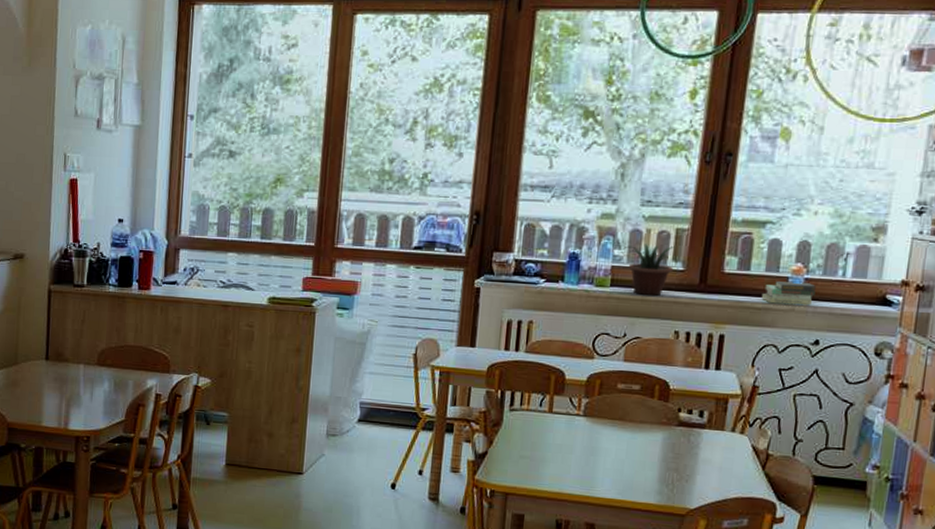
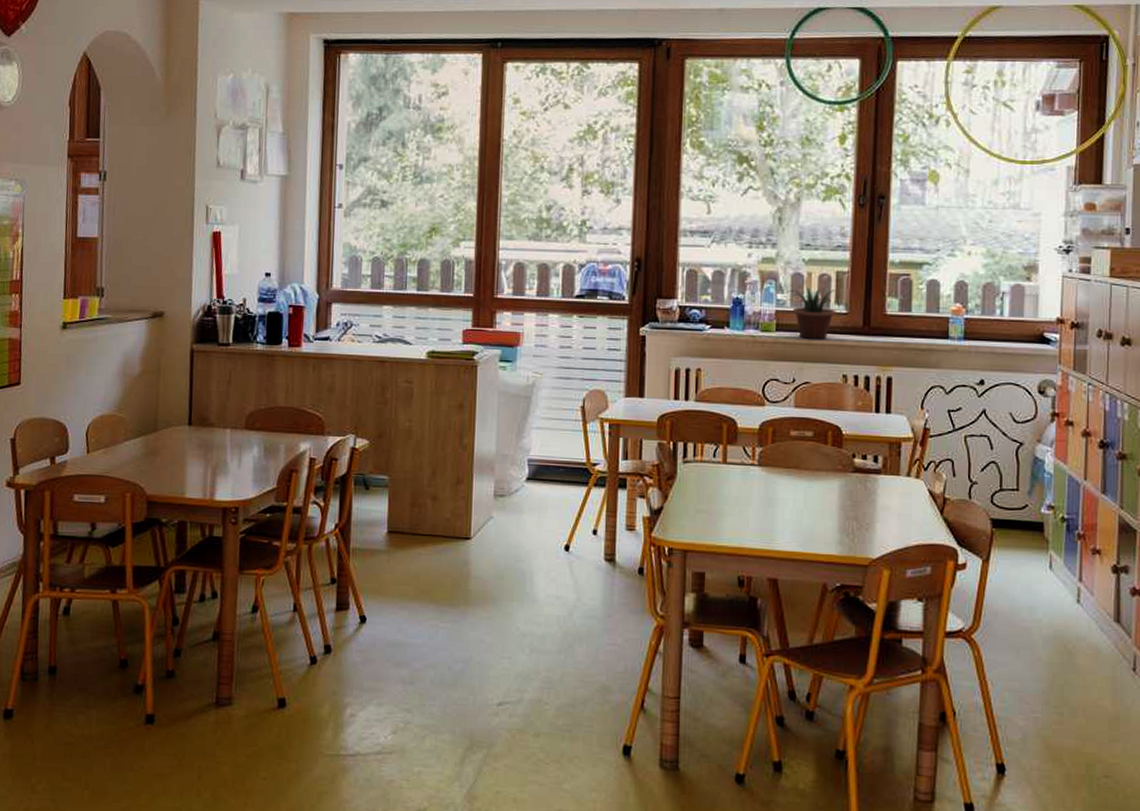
books: present [761,281,816,305] -> none [924,321,976,345]

